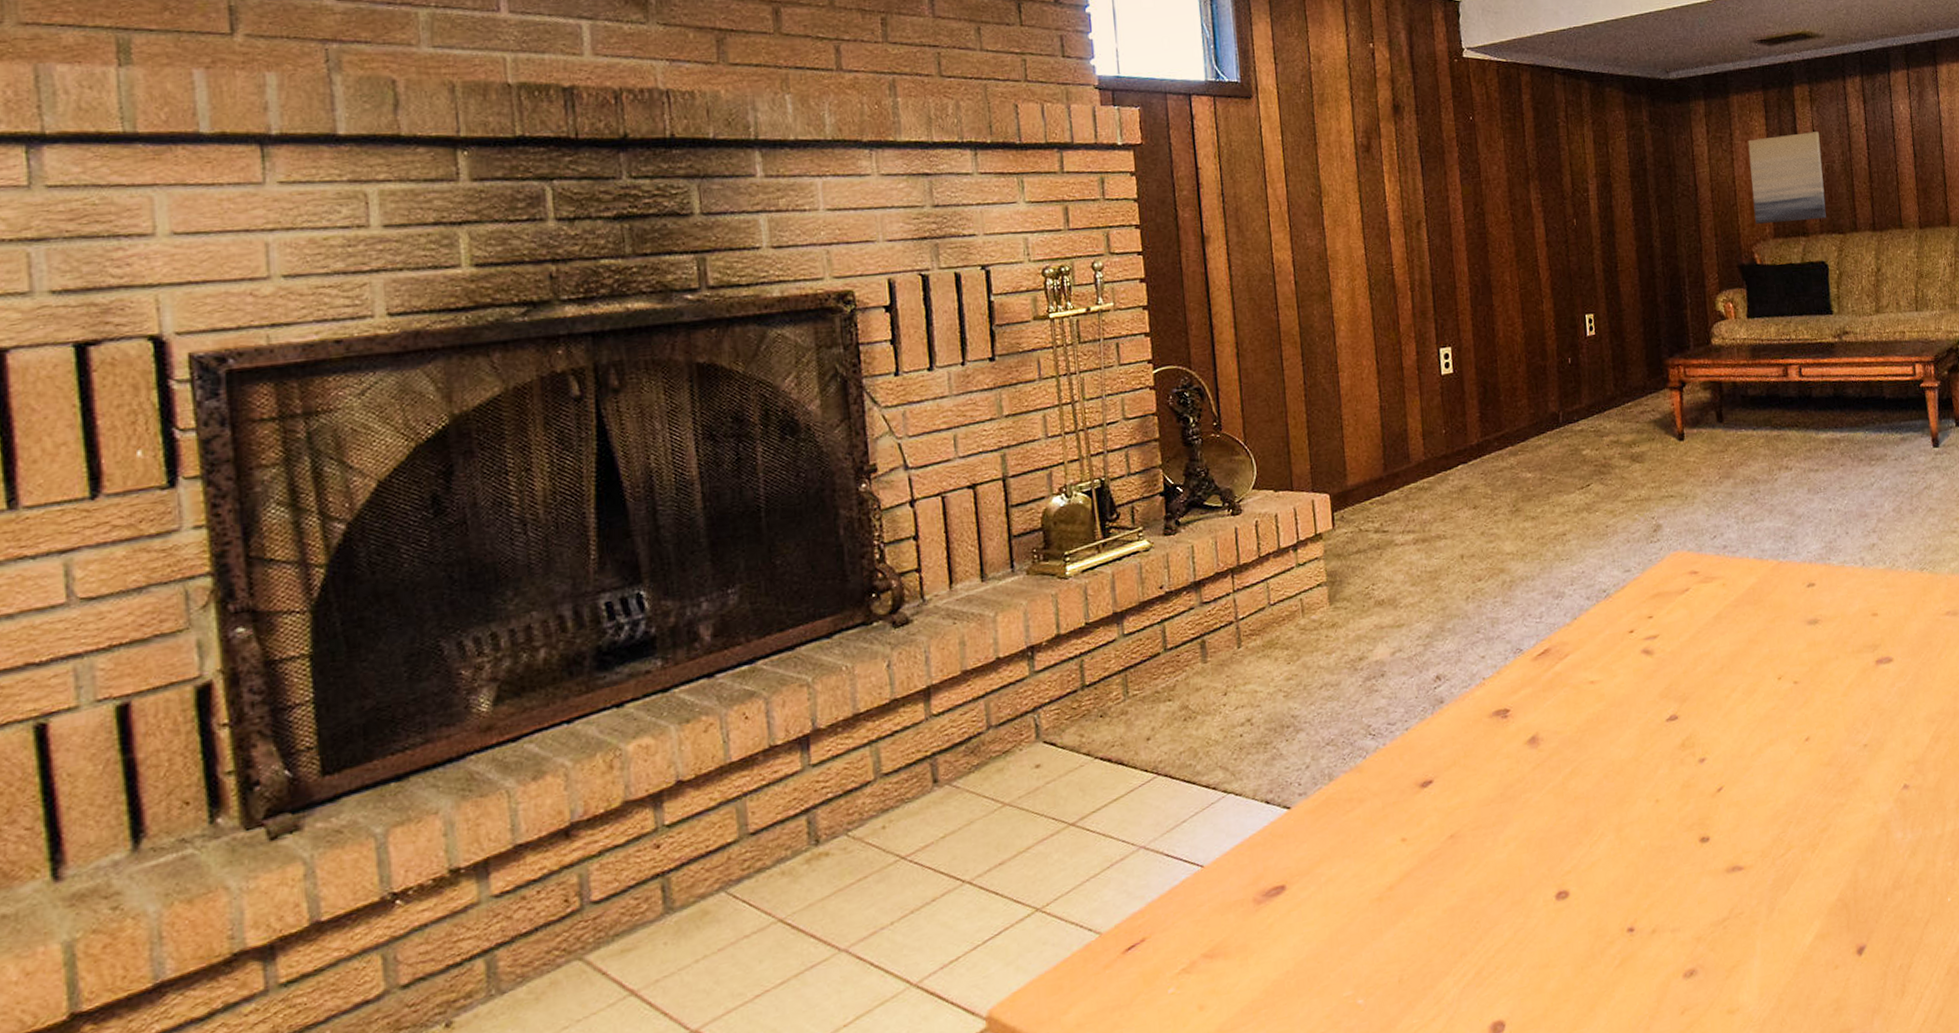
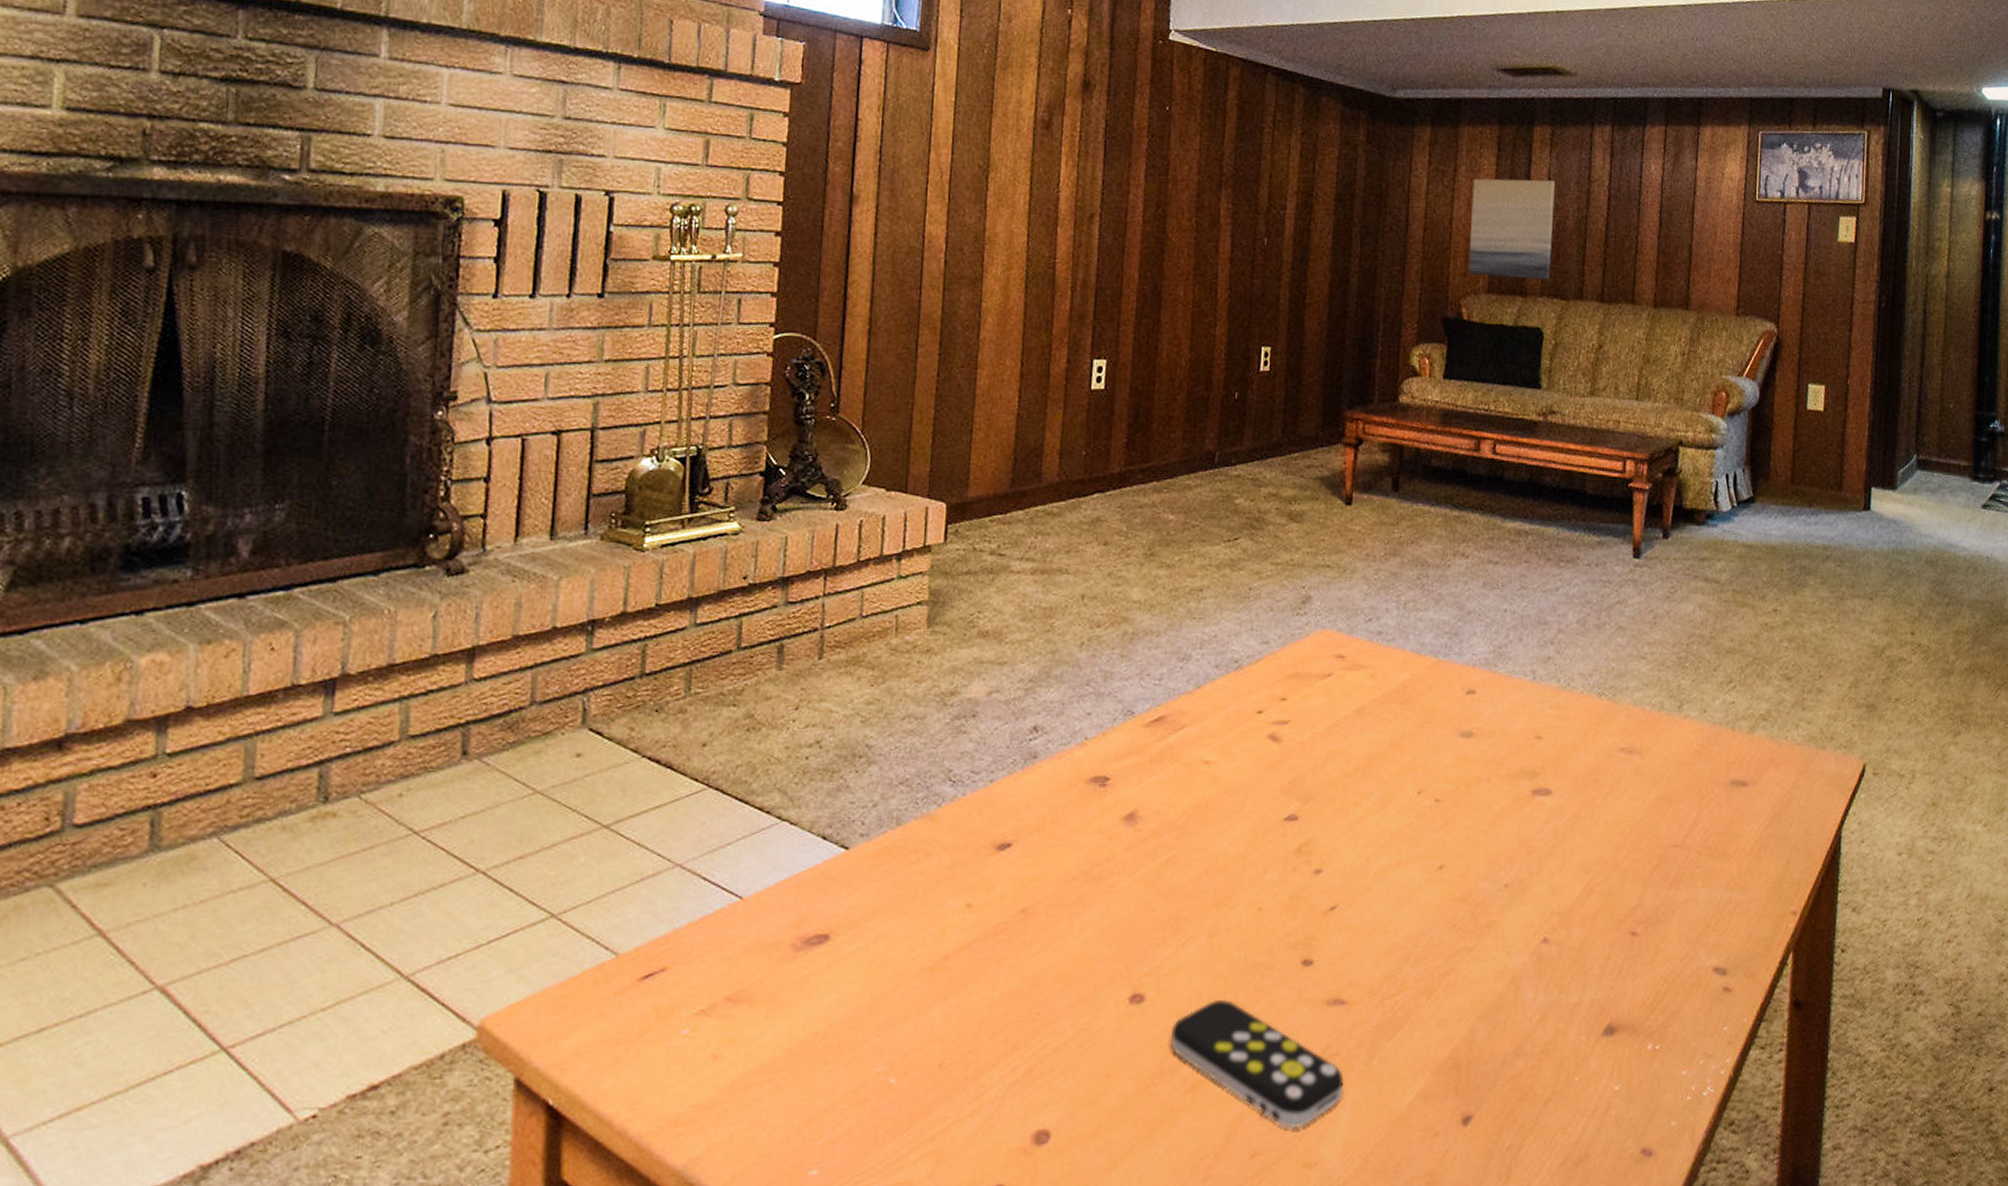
remote control: none [1596,882,1752,984] -> present [1171,1000,1344,1129]

